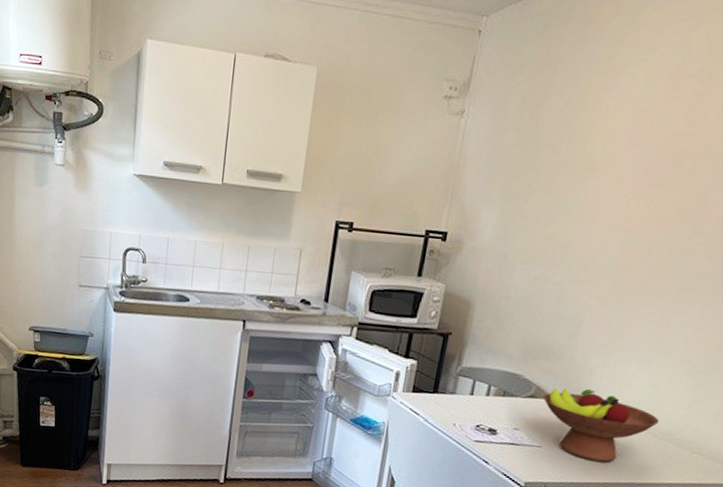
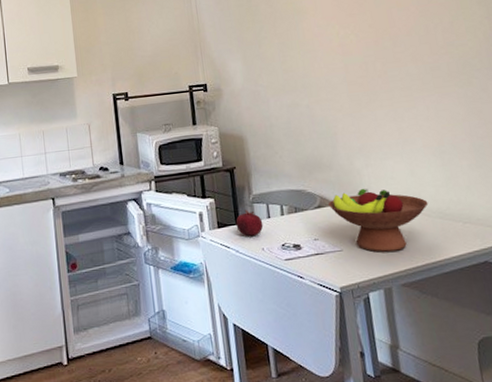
fruit: none [432,380,464,410] -> present [235,210,264,237]

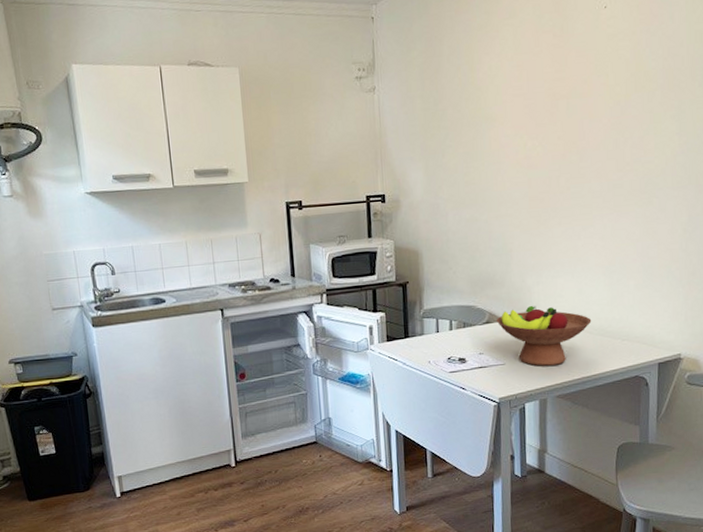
fruit: present [235,210,264,237] -> none [405,324,432,351]

